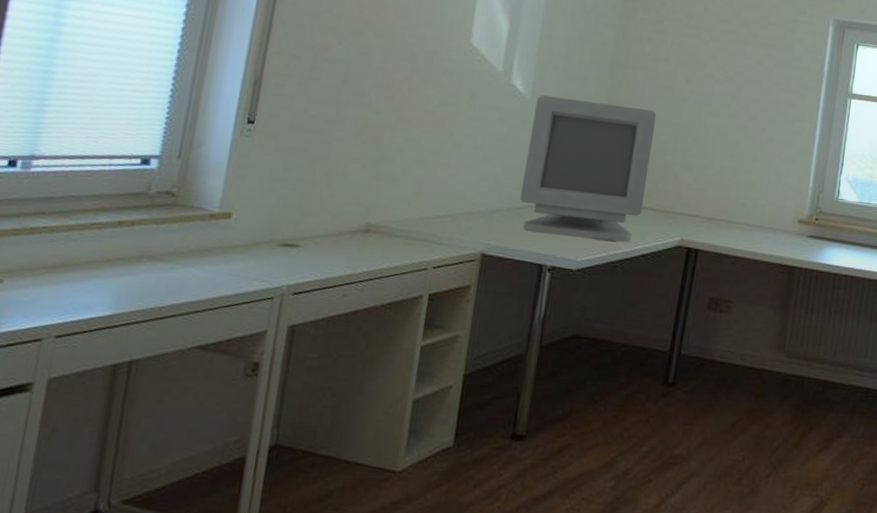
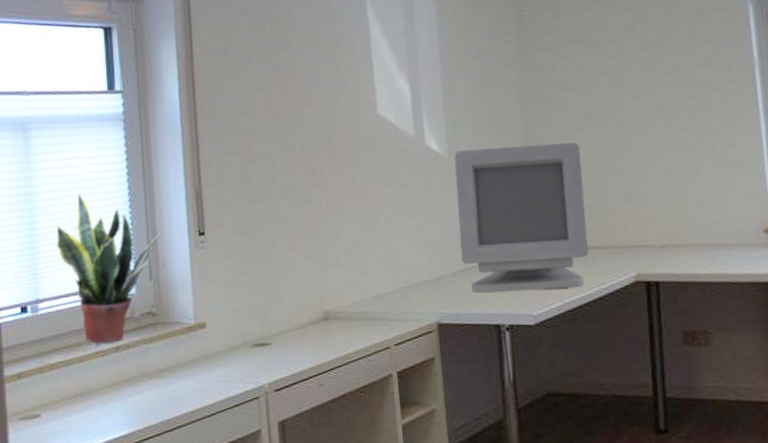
potted plant: none [71,53,205,219] -> present [56,194,162,345]

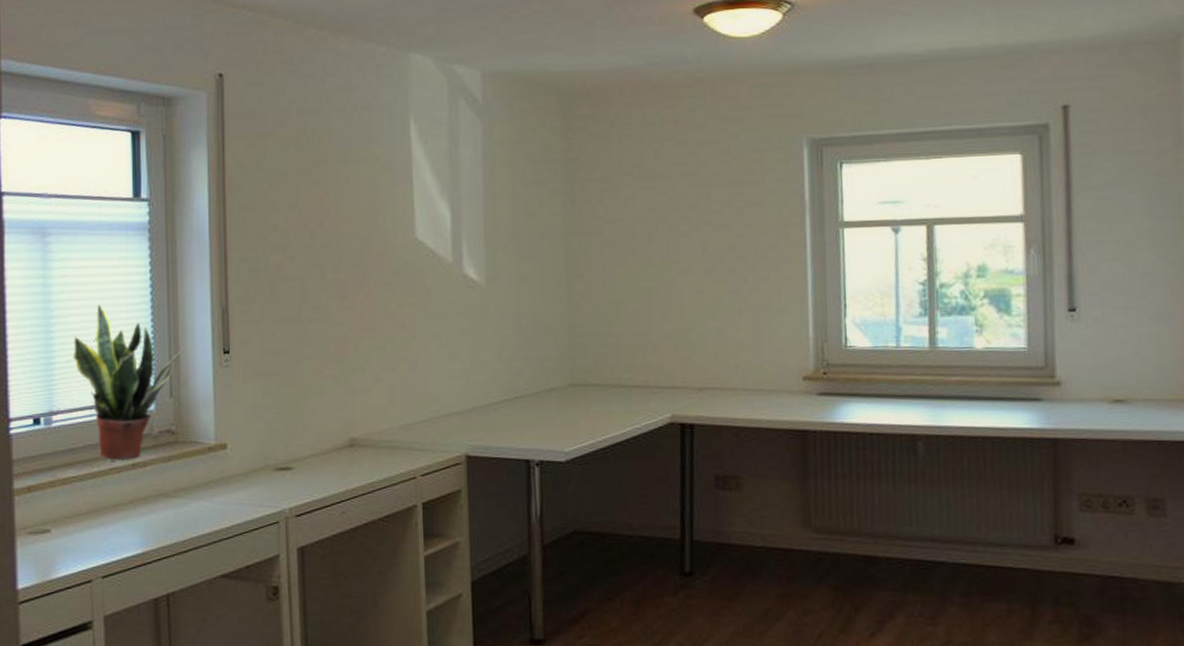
computer monitor: present [454,142,589,294] -> none [492,277,624,428]

